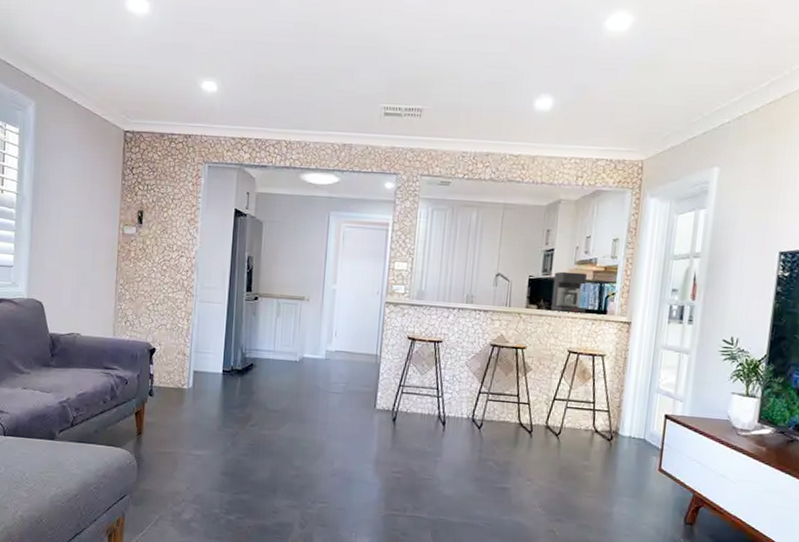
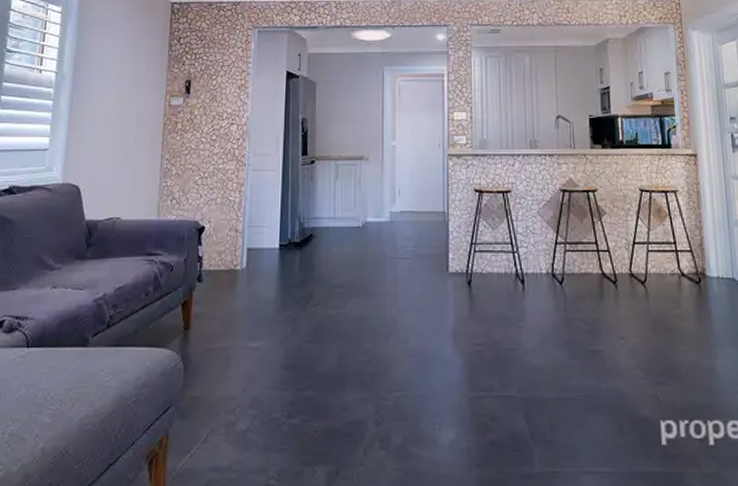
coffee maker: present [550,271,587,314] -> none [613,108,650,150]

